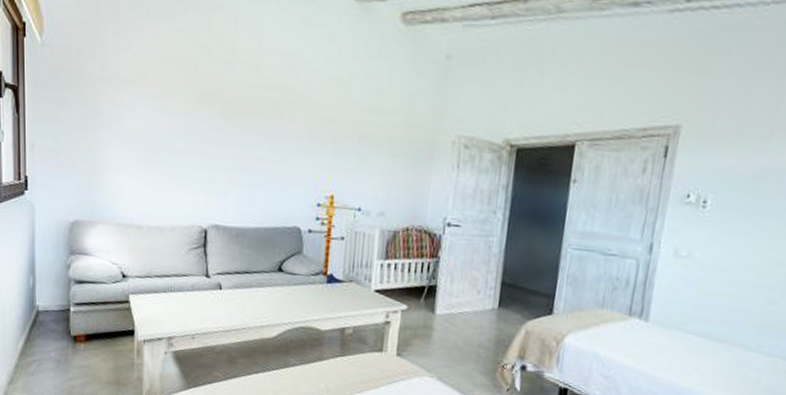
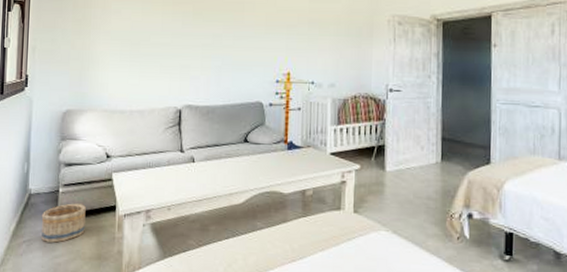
basket: none [52,324,101,365] -> present [41,203,86,243]

